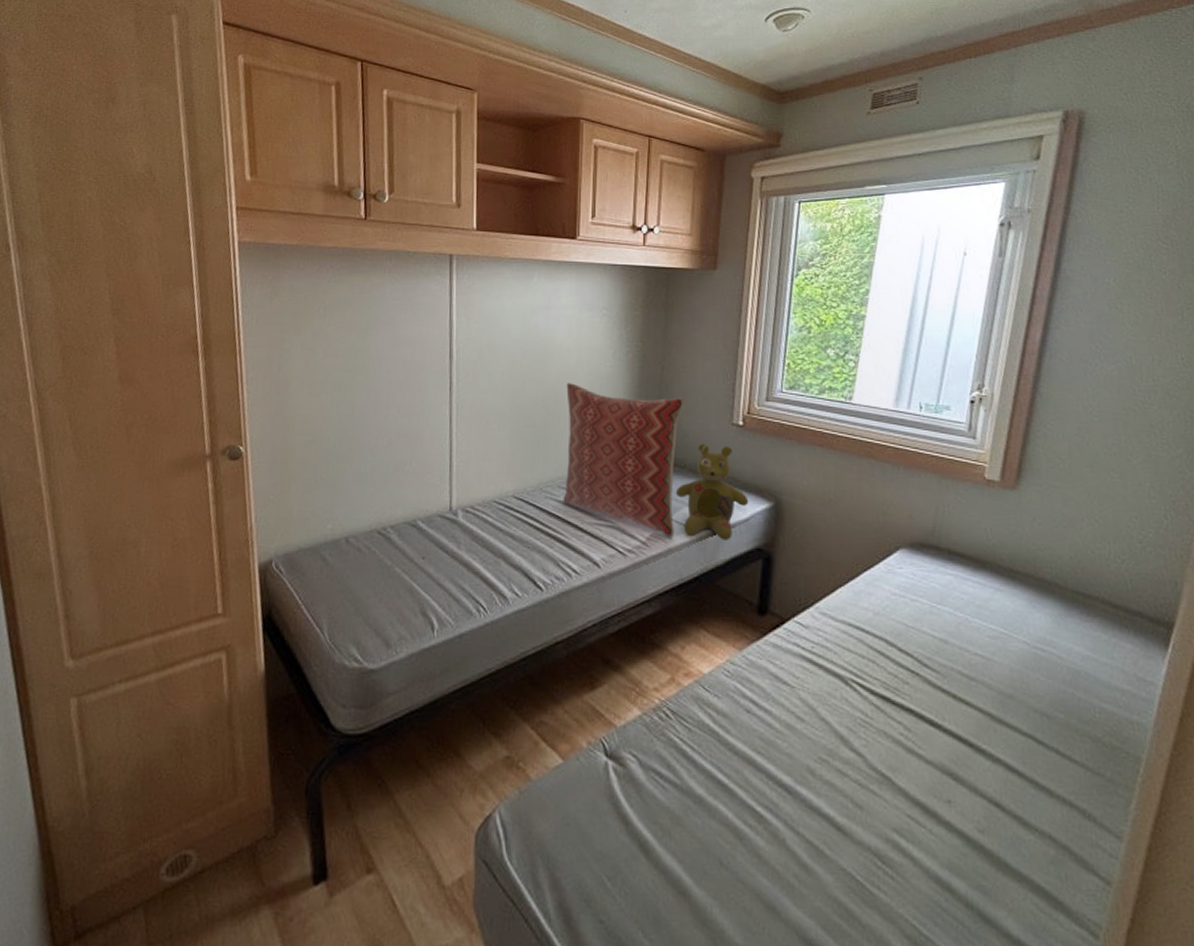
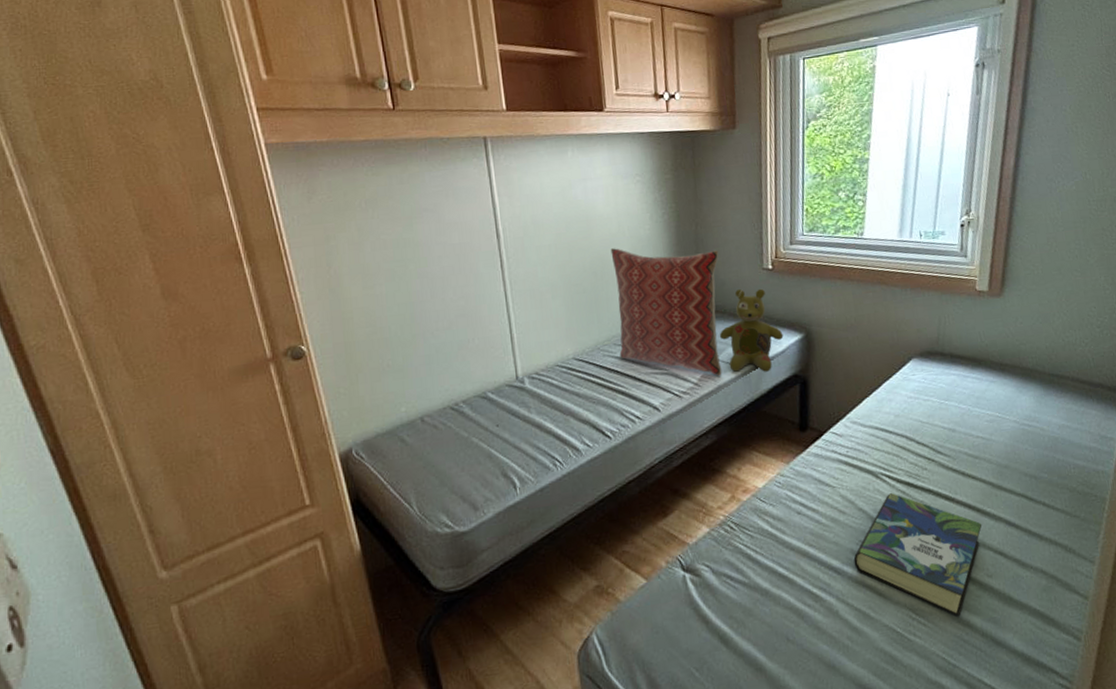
book: none [809,704,975,875] -> present [853,492,982,616]

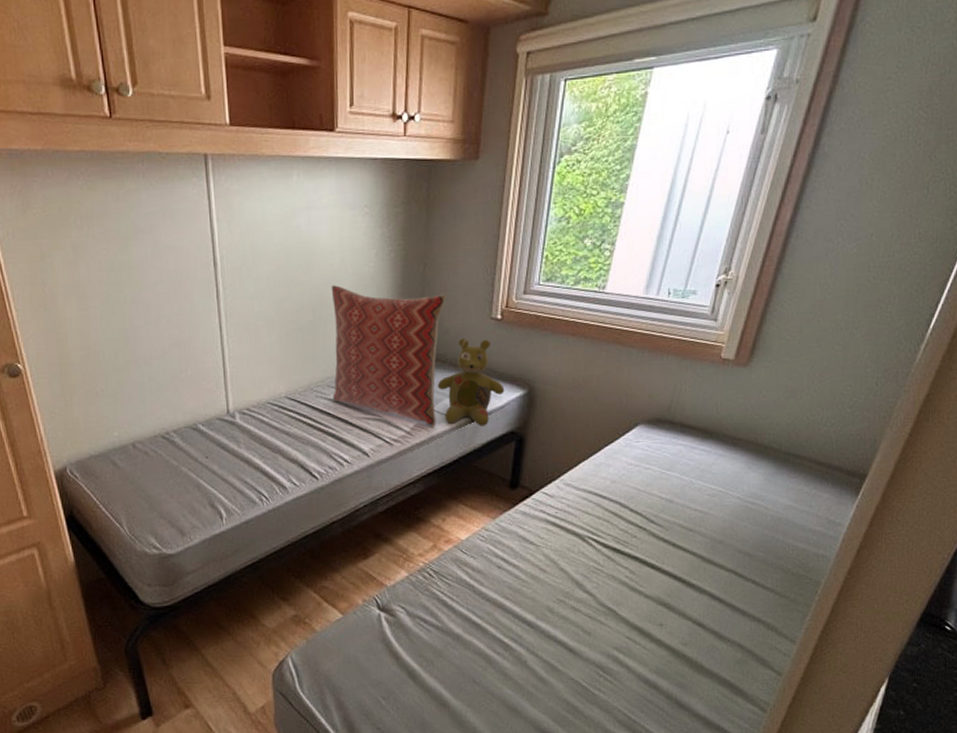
book: present [853,492,982,616] -> none [548,556,685,678]

